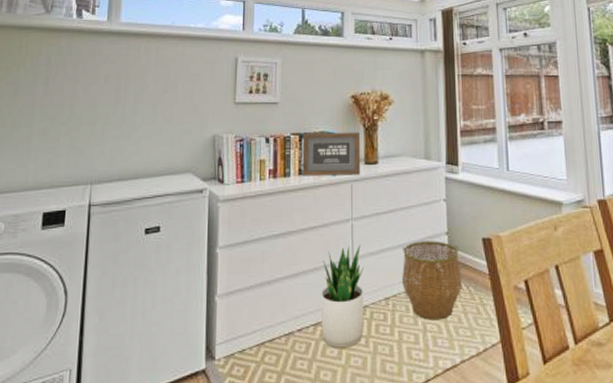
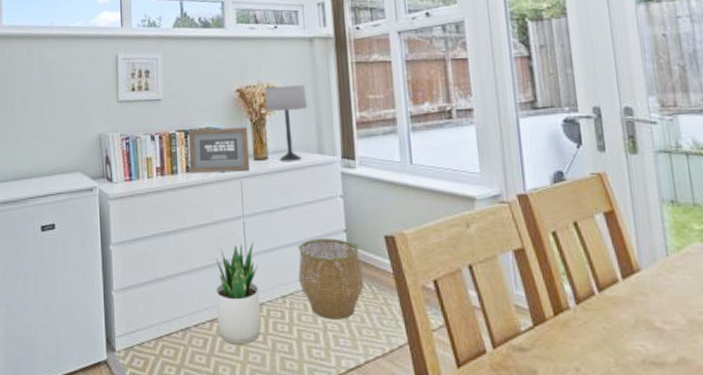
table lamp: none [378,93,417,167] -> present [265,84,308,162]

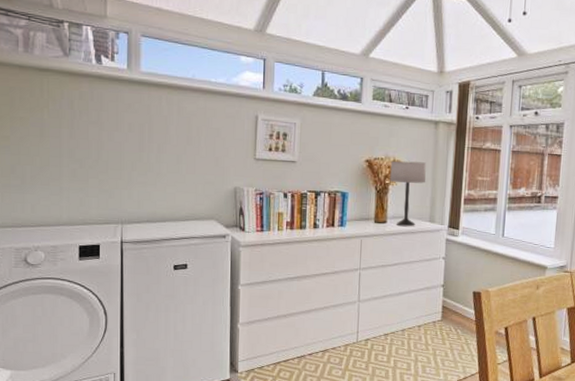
picture frame: present [188,127,249,173] -> none [317,191,371,232]
planter: present [215,242,261,344] -> none [329,290,368,370]
basket: present [297,238,364,319] -> none [399,290,453,354]

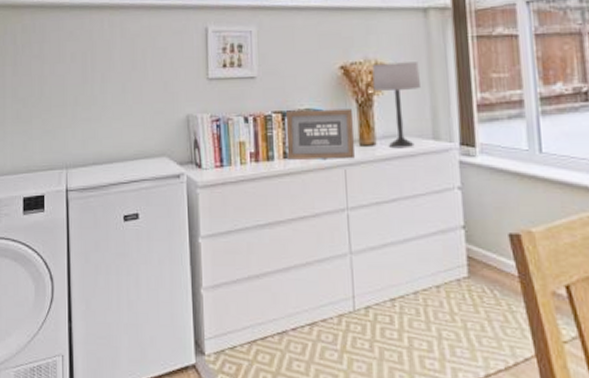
picture frame: none [317,191,371,232] -> present [285,108,355,160]

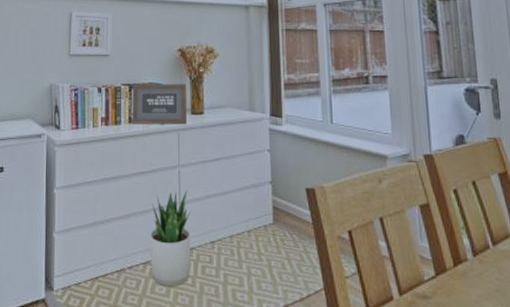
planter: none [316,238,367,352] -> present [150,190,191,286]
table lamp: present [372,61,422,149] -> none [204,47,242,117]

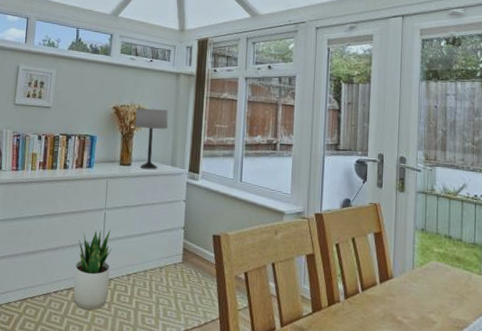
picture frame: present [132,83,187,125] -> none [66,134,118,174]
table lamp: none [204,47,242,117] -> present [135,108,168,170]

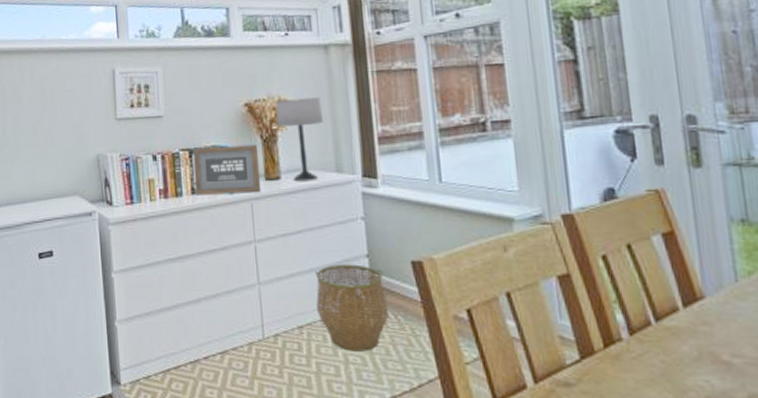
picture frame: none [66,134,118,174] -> present [192,144,261,195]
planter: present [73,230,112,310] -> none [225,269,276,378]
basket: none [141,232,193,296] -> present [314,264,389,352]

